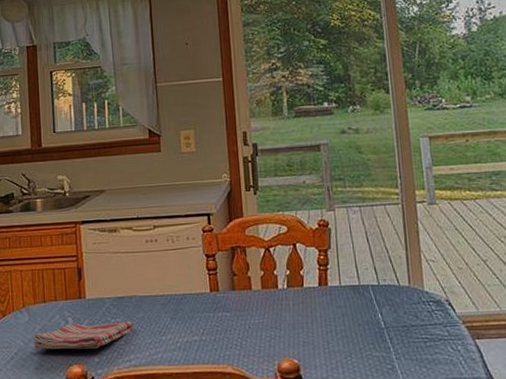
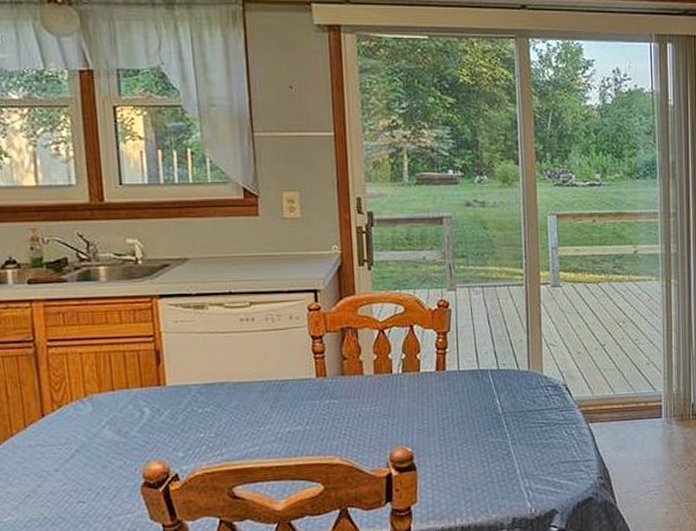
dish towel: present [32,321,135,350] -> none [98,411,227,446]

